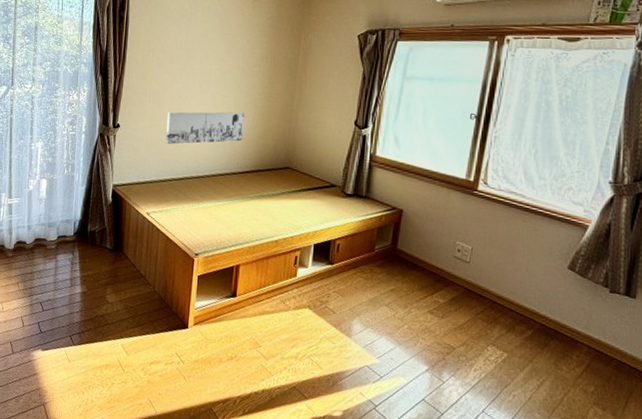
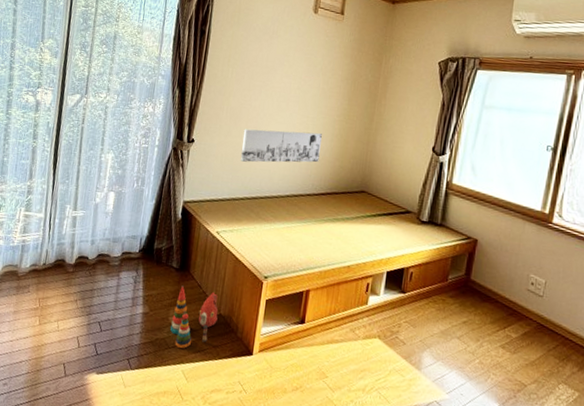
stacking toy: none [108,265,153,324] -> present [170,285,218,349]

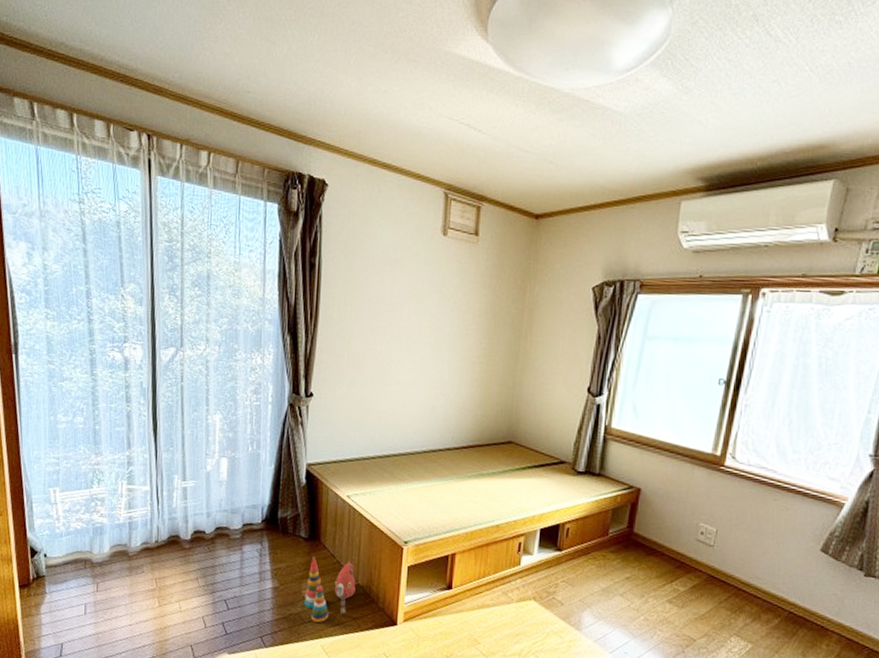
wall art: present [240,129,322,163] -> none [367,377,460,416]

